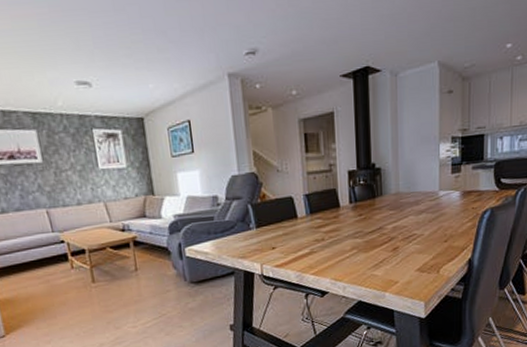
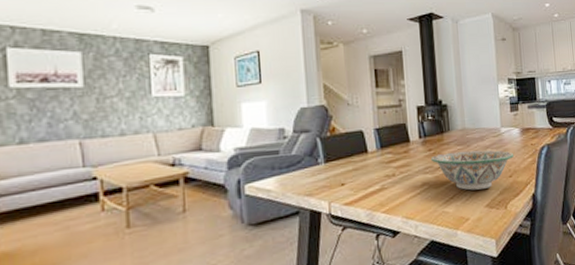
decorative bowl: none [360,214,452,255] -> present [430,150,514,191]

